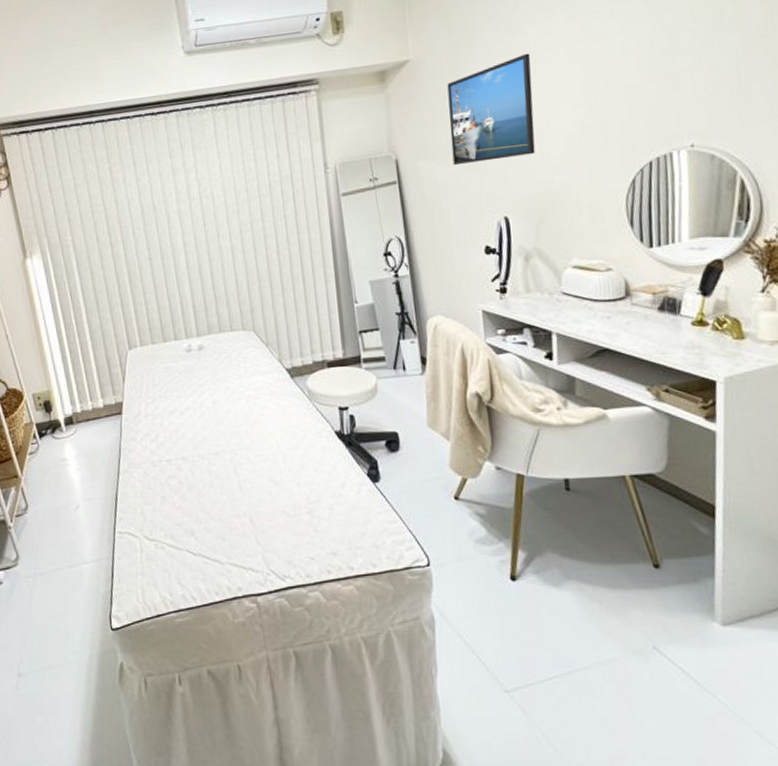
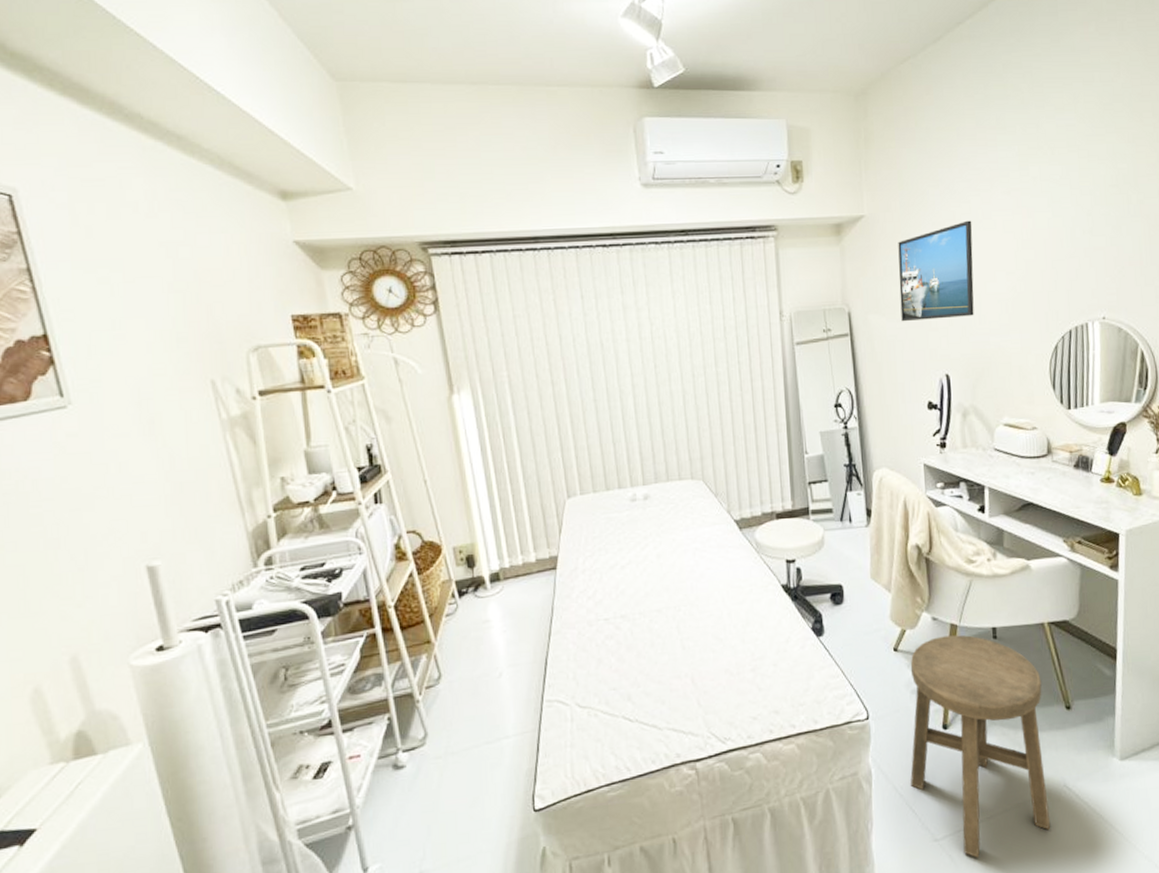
stool: none [473,485,638,713] -> present [910,635,1051,858]

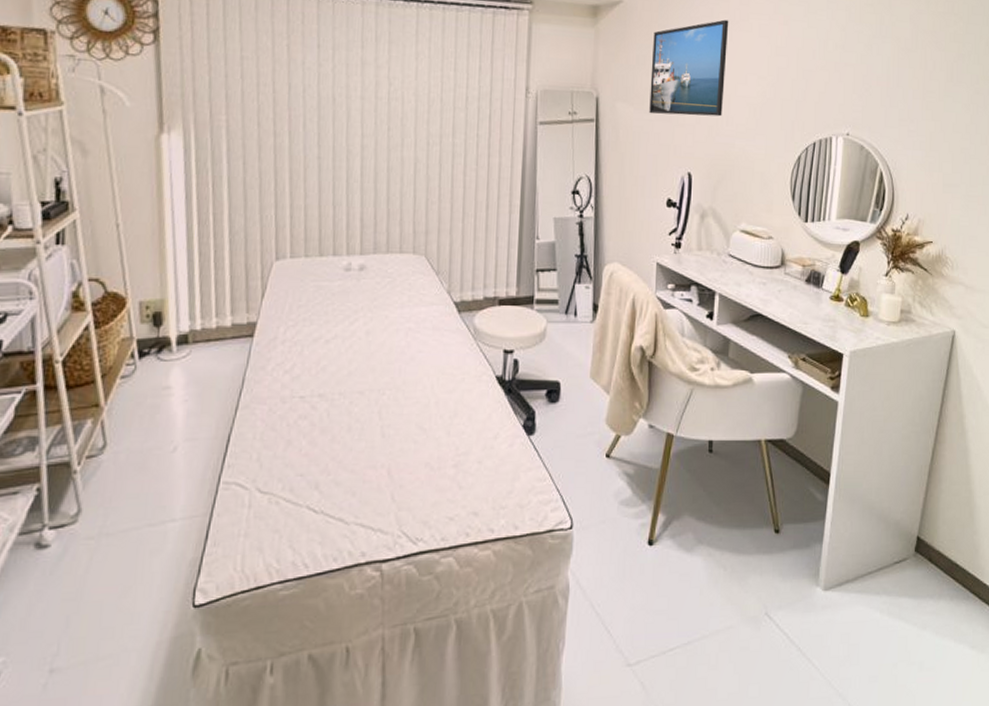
stool: present [910,635,1051,858] -> none [609,445,753,687]

